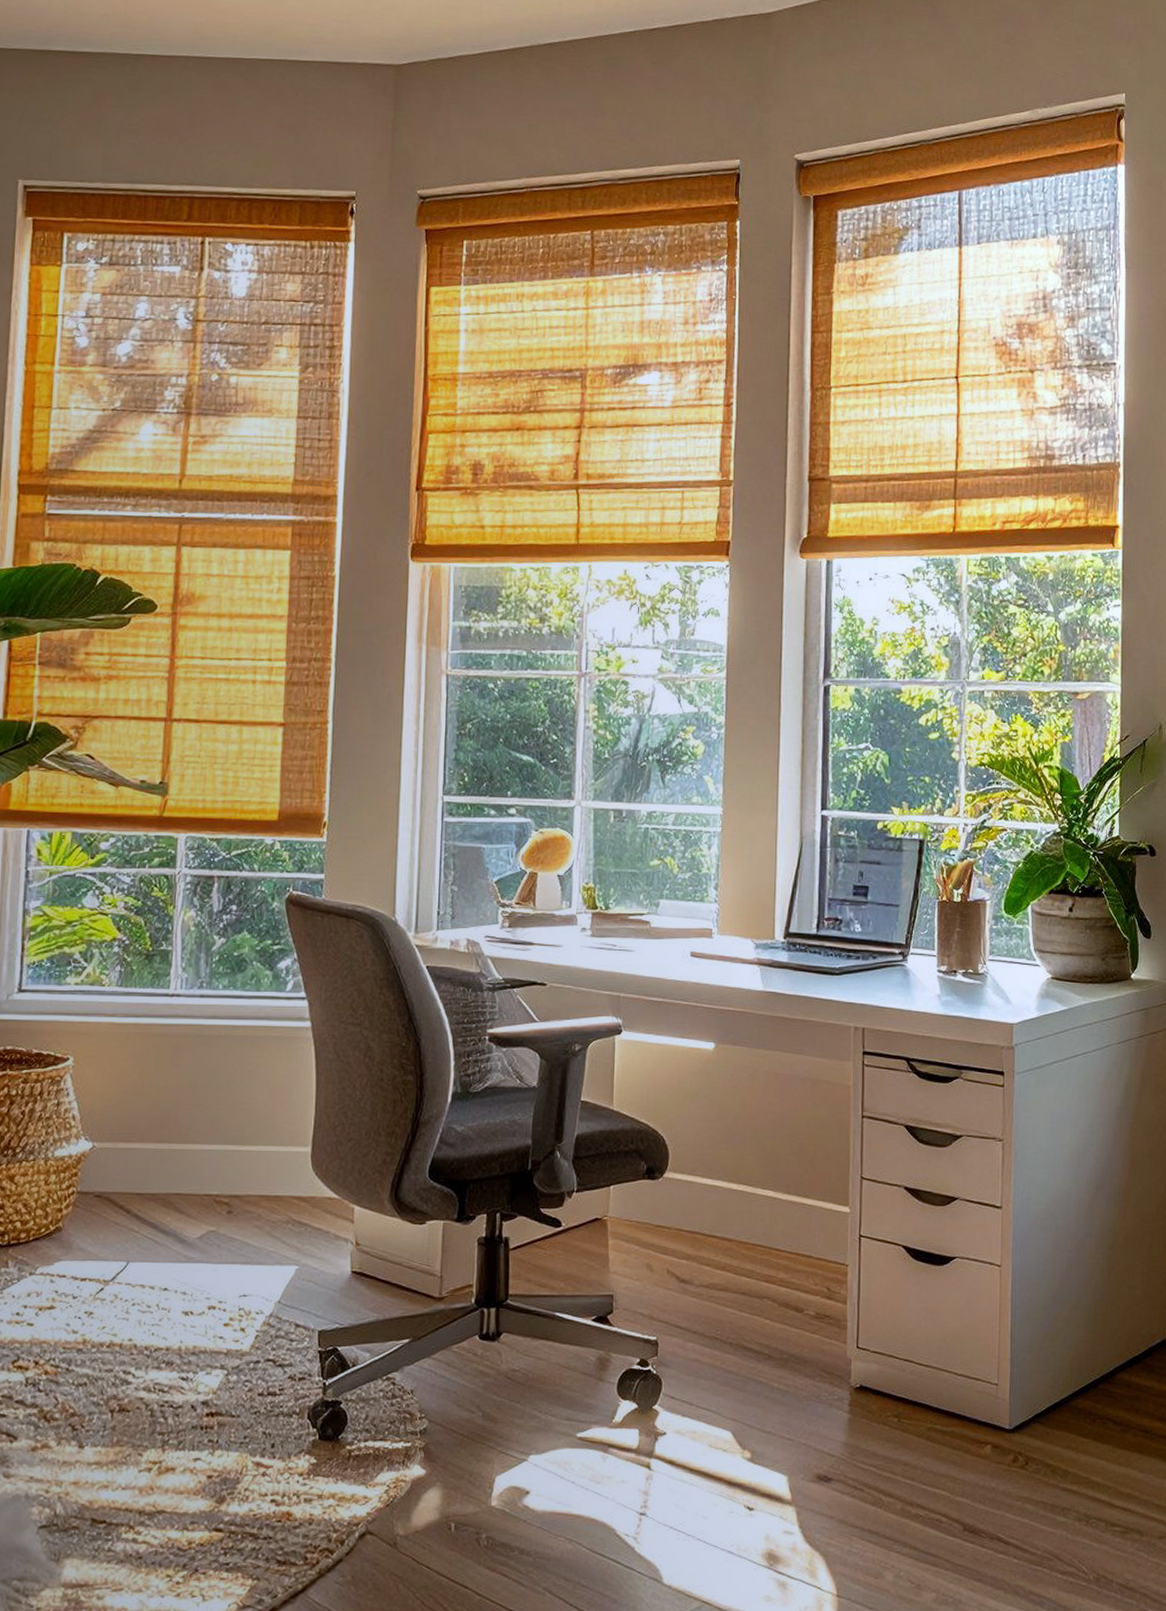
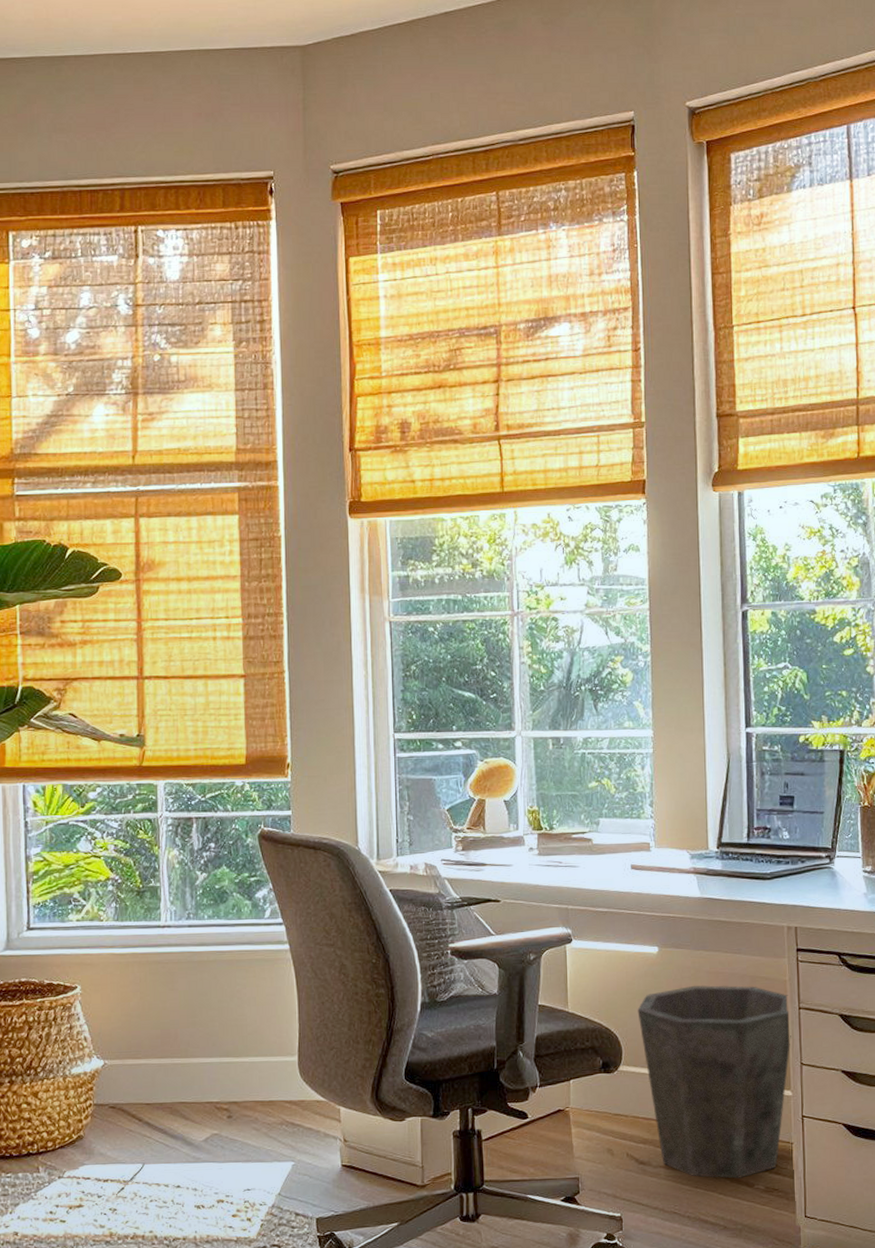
waste bin: none [688,1087,852,1302] -> present [637,985,791,1179]

